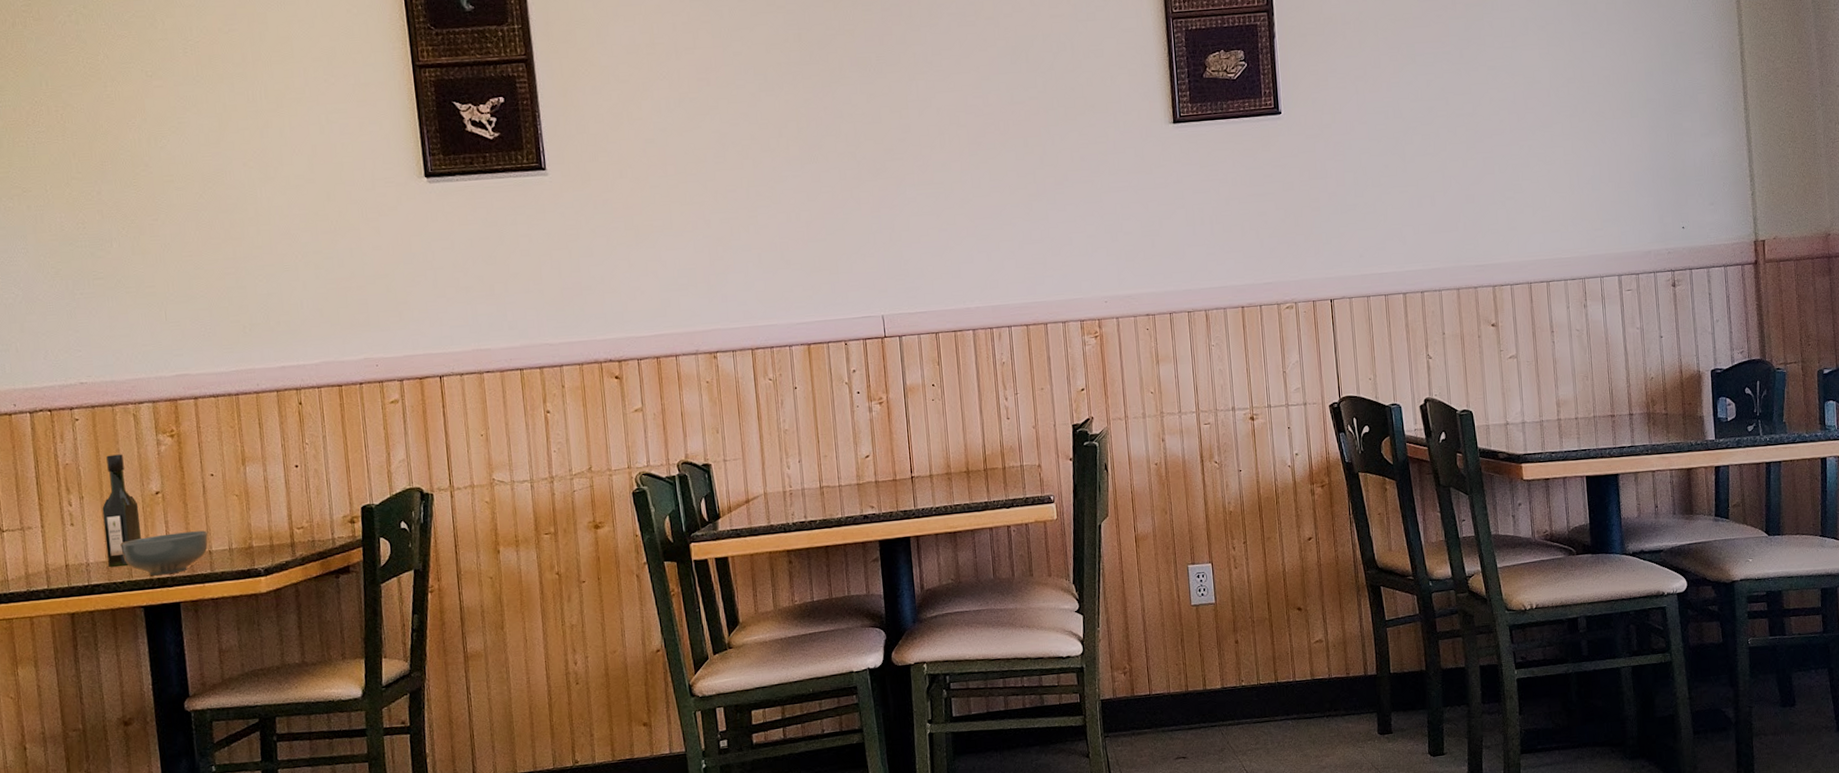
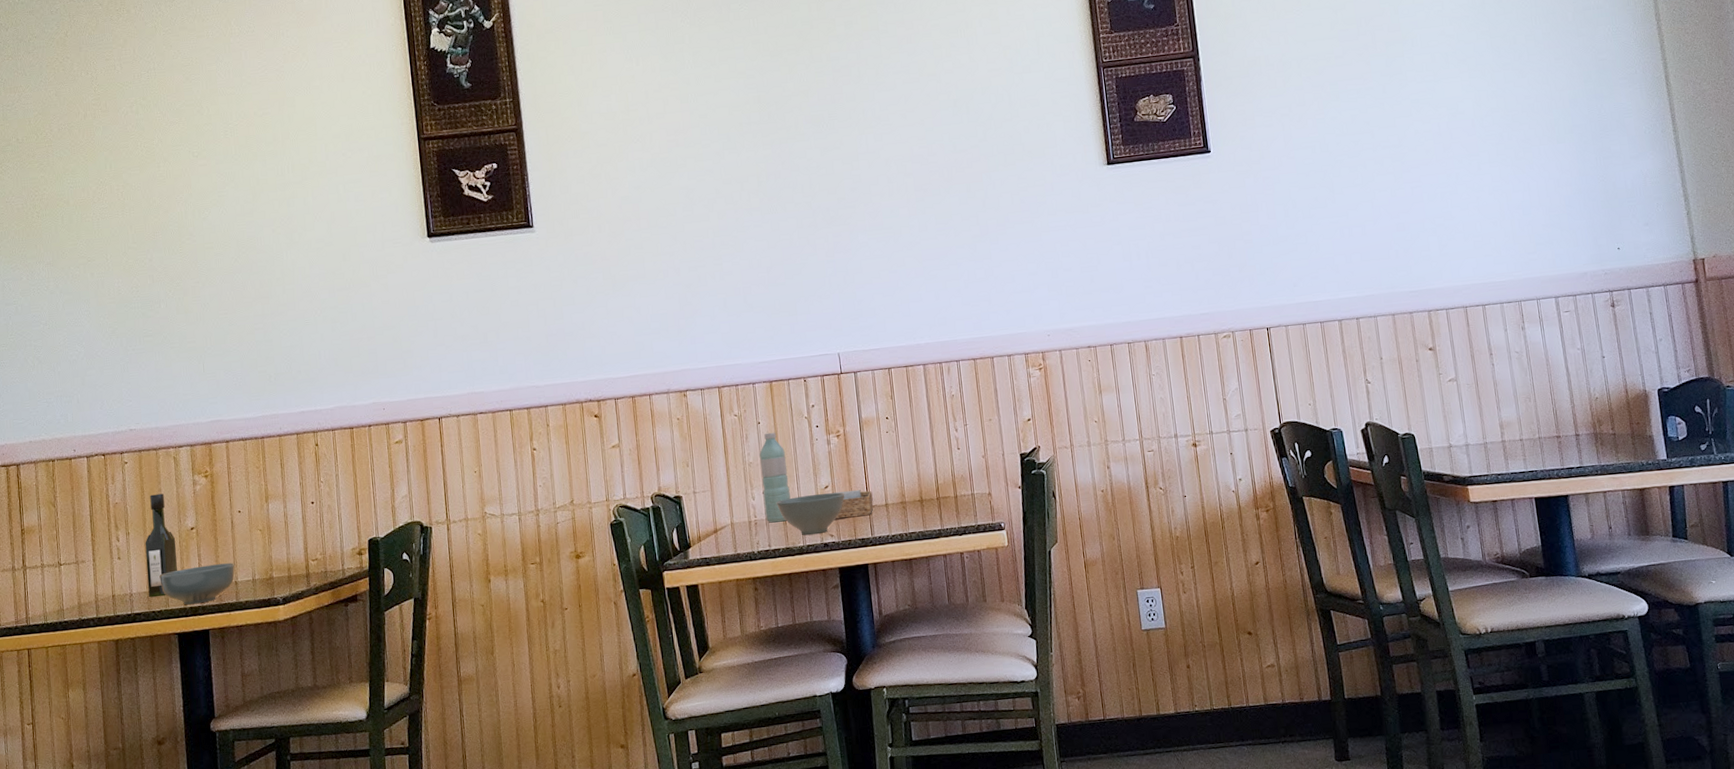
bottle: none [795,398,829,494] -> present [759,432,791,523]
bowl: none [813,462,887,507] -> present [776,492,845,536]
napkin holder: none [874,459,917,490] -> present [833,489,874,519]

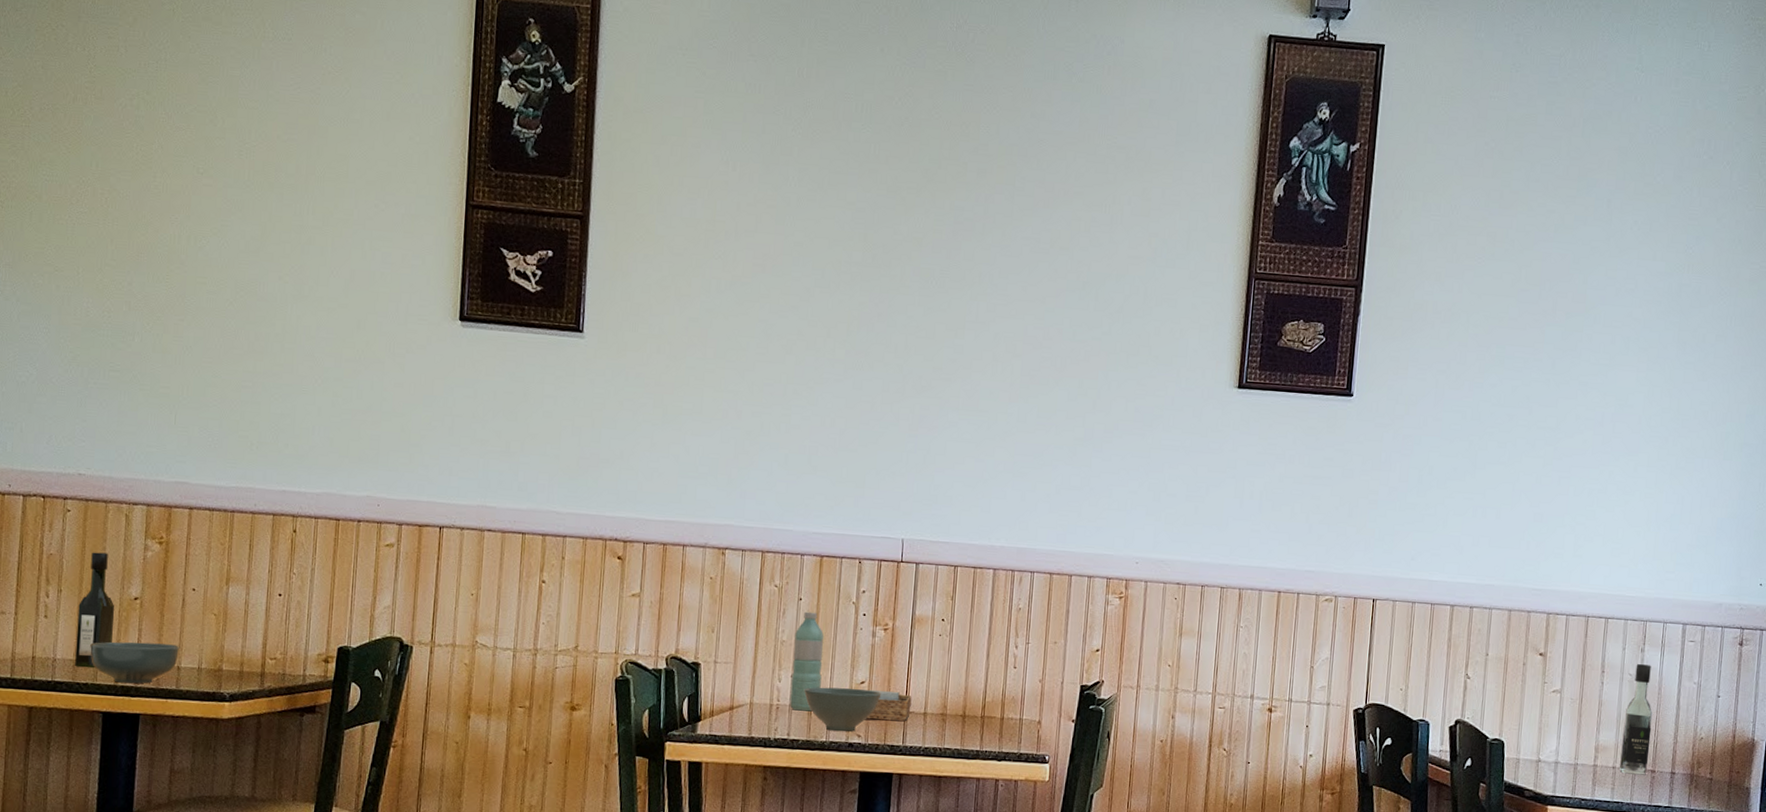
bottle: none [1519,340,1553,444] -> present [1619,664,1653,775]

